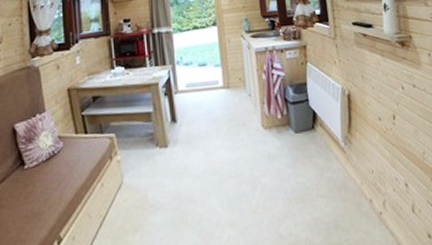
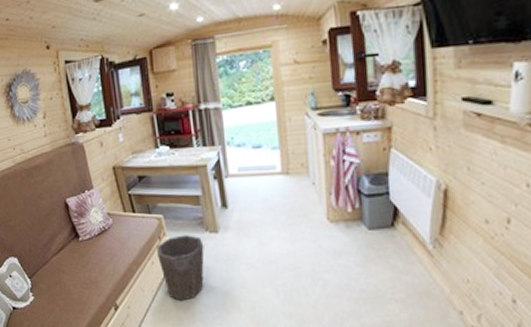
waste bin: none [107,152,154,223] -> present [157,235,205,301]

